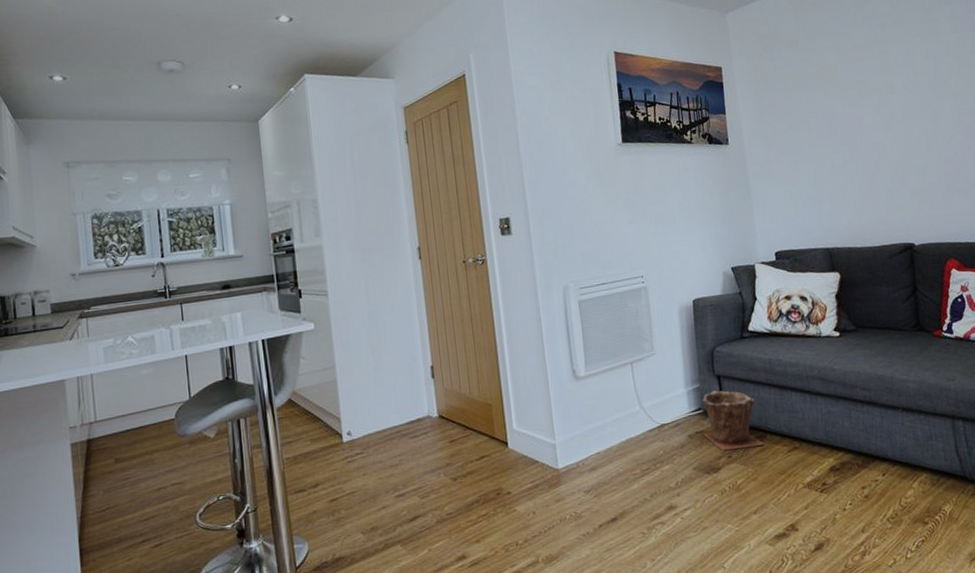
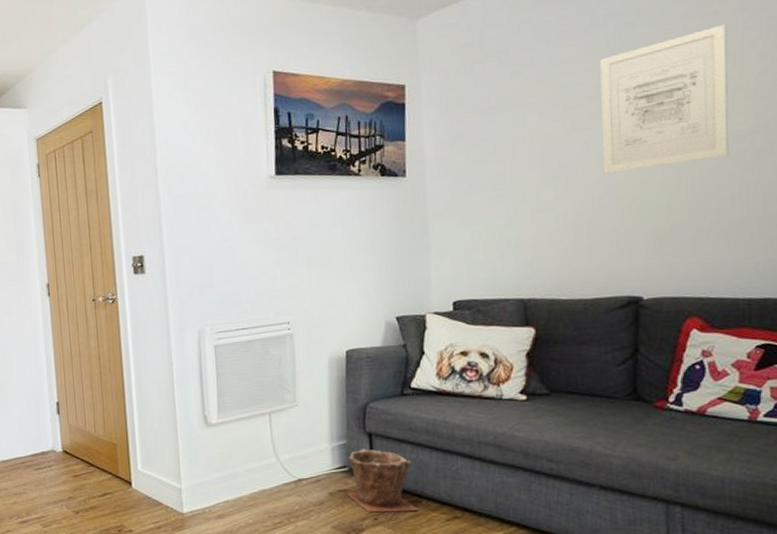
wall art: none [863,28,959,144] -> present [600,24,729,175]

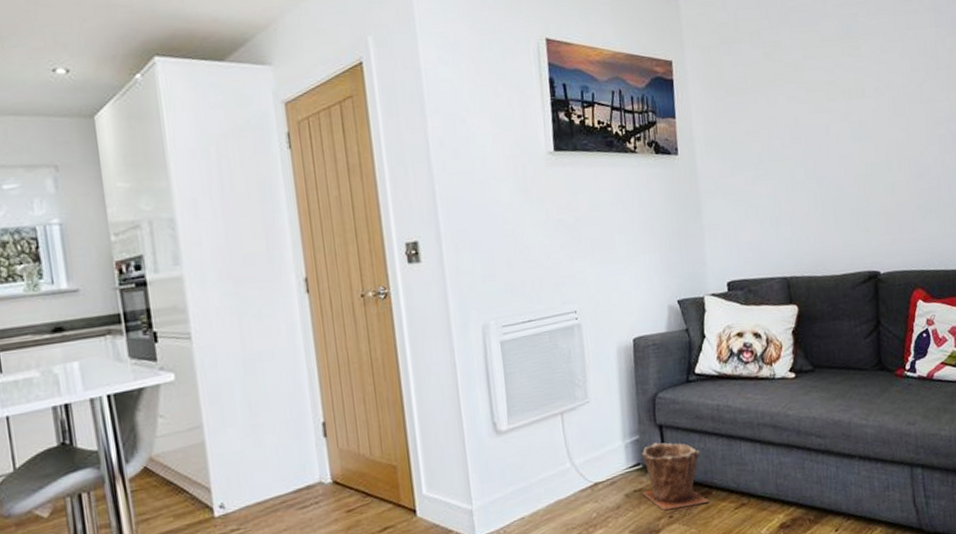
wall art: present [600,24,729,175] -> none [832,21,933,156]

